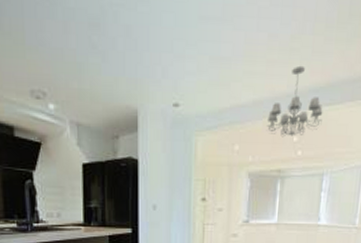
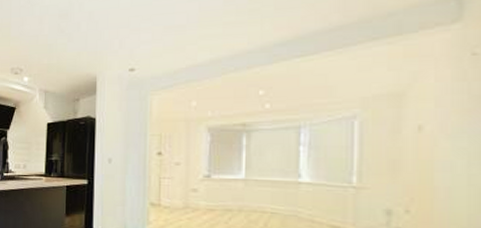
chandelier: present [267,65,323,138] -> none [227,23,293,92]

